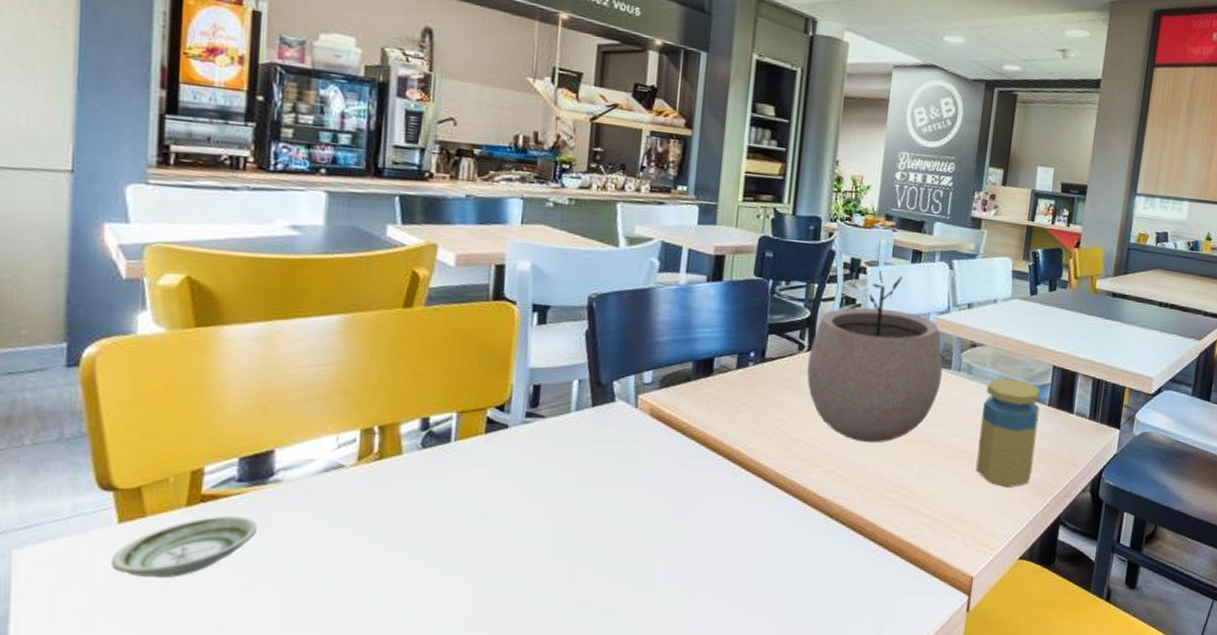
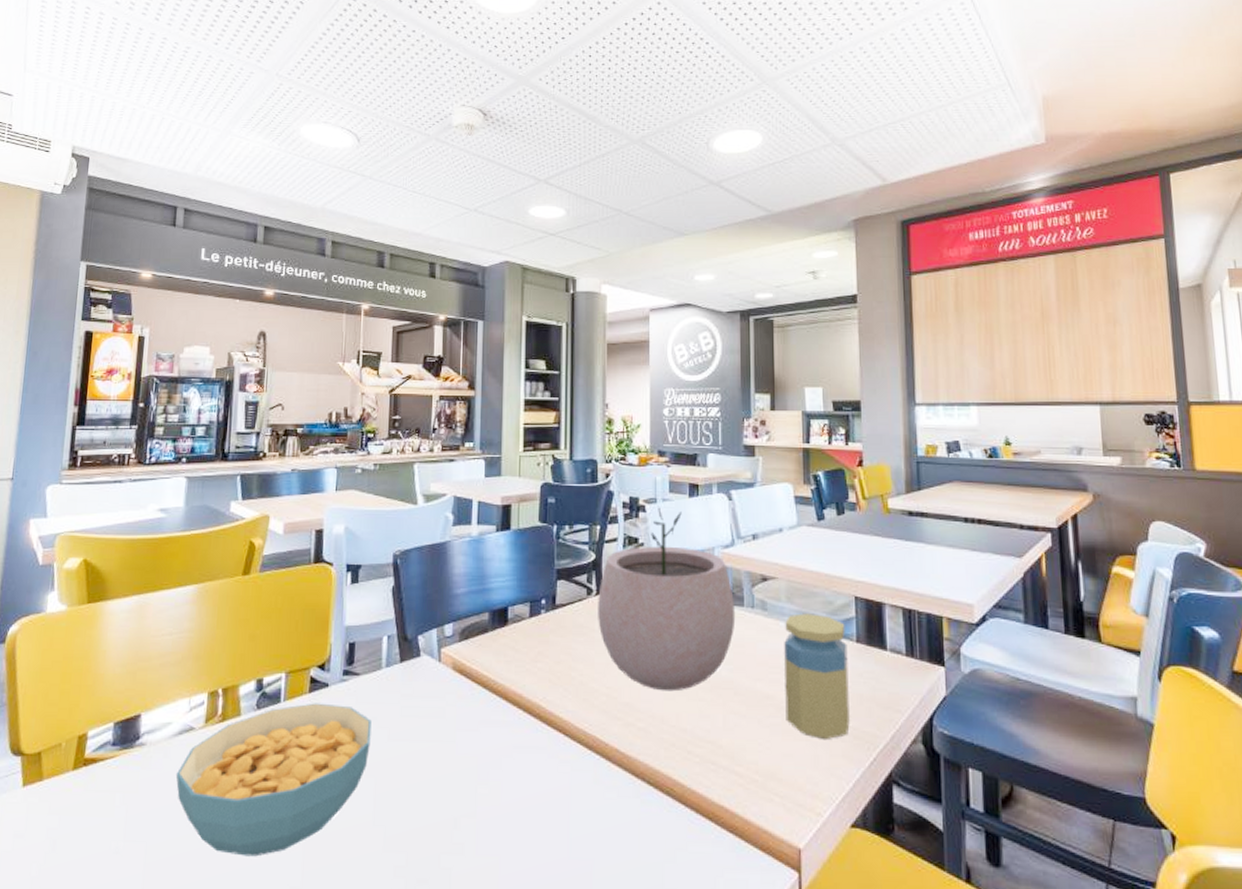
saucer: present [112,516,258,579] -> none [15,779,126,841]
cereal bowl: none [321,443,557,591] -> present [175,703,372,857]

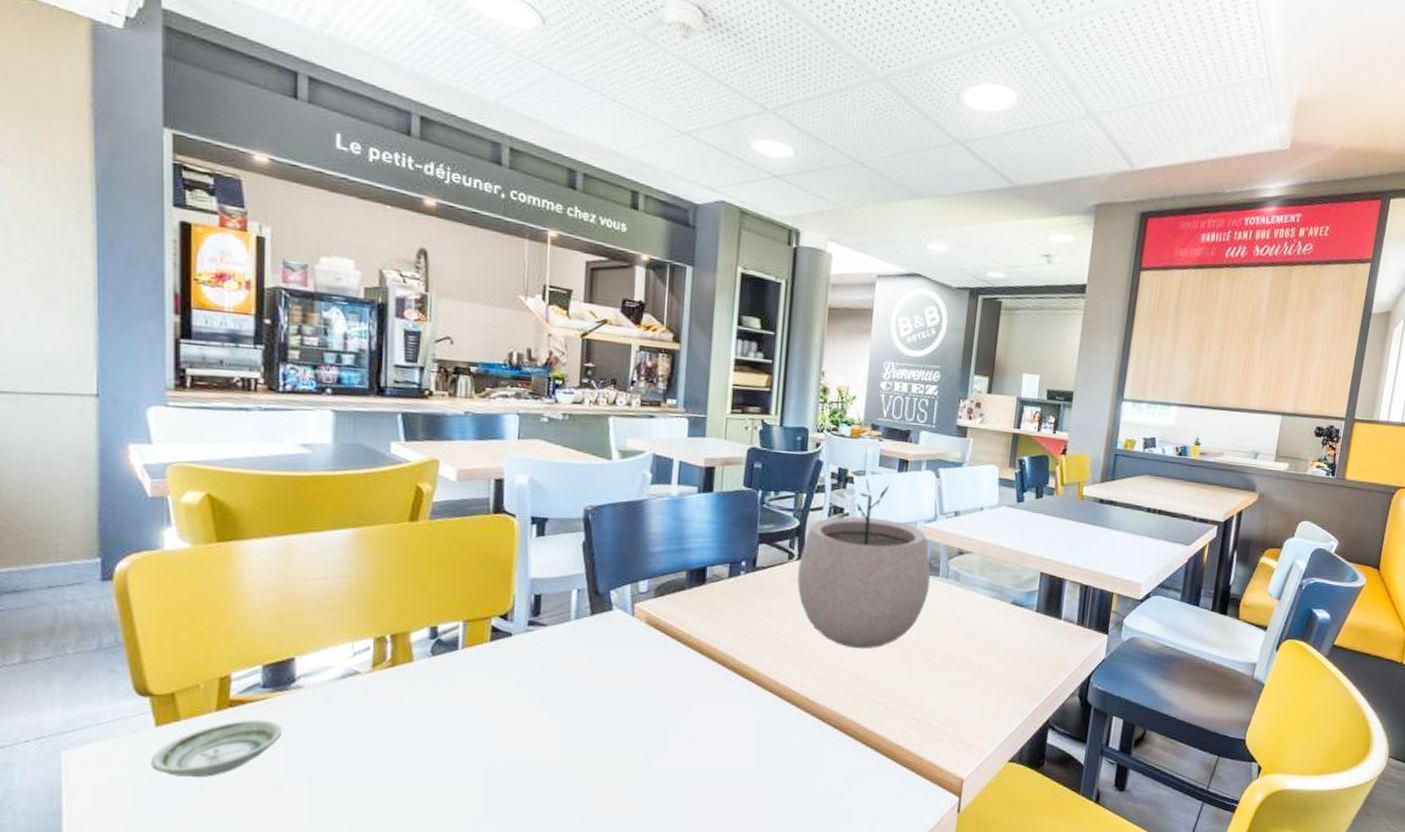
saucer: none [15,779,126,841] -> present [151,719,283,778]
cereal bowl: present [175,703,372,857] -> none [341,651,559,790]
jar: present [784,613,850,740] -> none [964,585,1028,693]

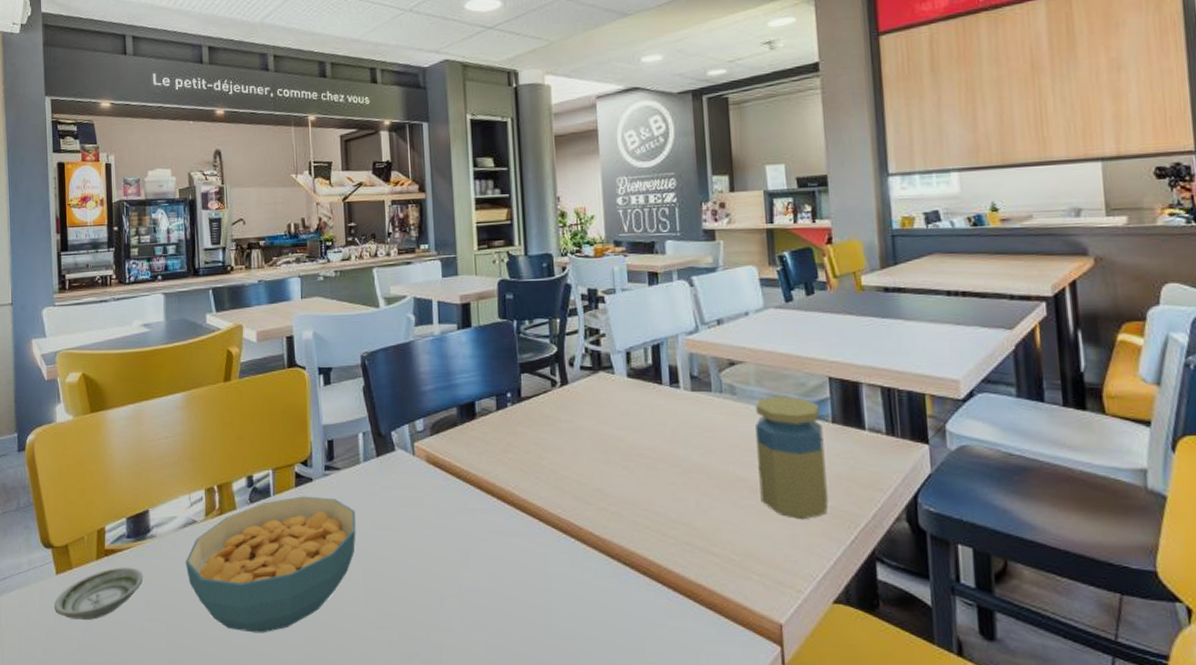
cereal bowl: none [341,651,559,790] -> present [185,496,356,633]
plant pot: present [797,479,931,649] -> none [562,297,704,477]
jar: none [964,585,1028,693] -> present [755,396,828,520]

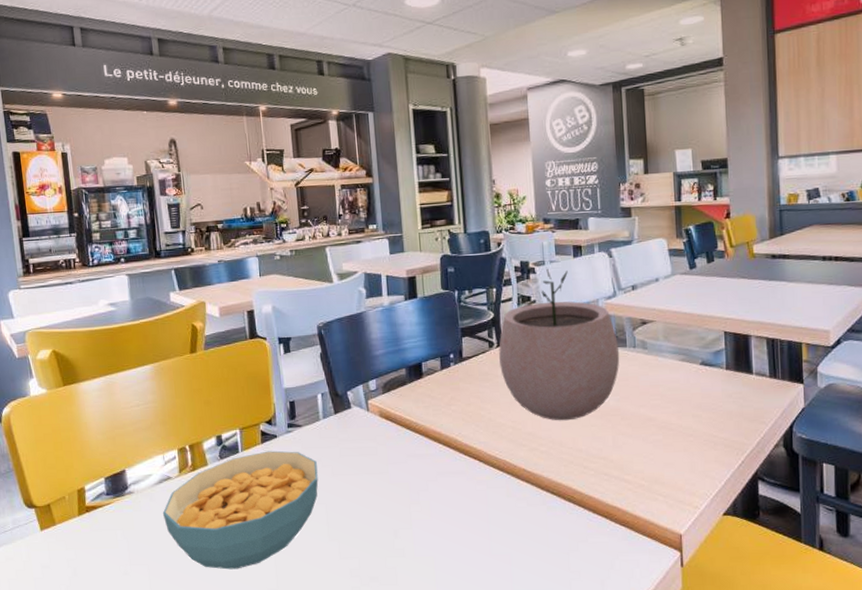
saucer: present [54,567,144,621] -> none [41,520,125,569]
plant pot: none [562,297,704,477] -> present [499,268,620,421]
jar: present [755,396,828,520] -> none [663,348,721,450]

